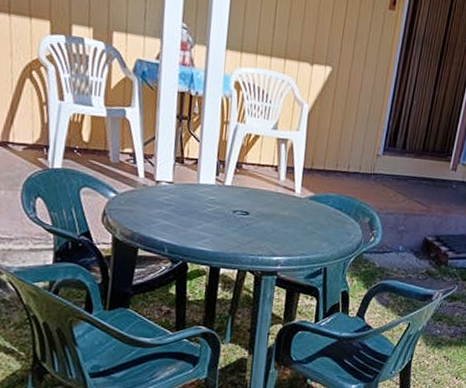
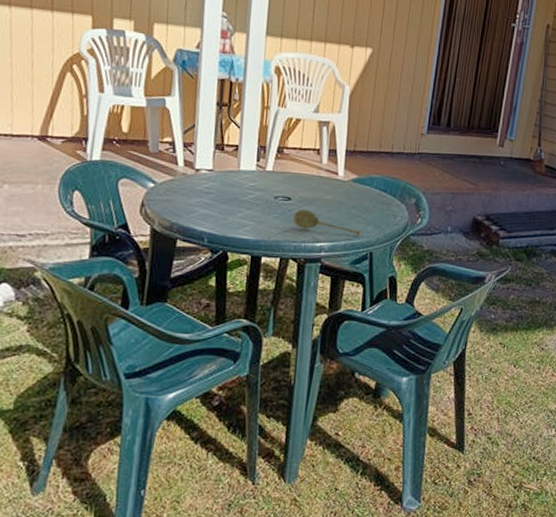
soupspoon: none [250,223,317,252] -> present [292,209,362,236]

